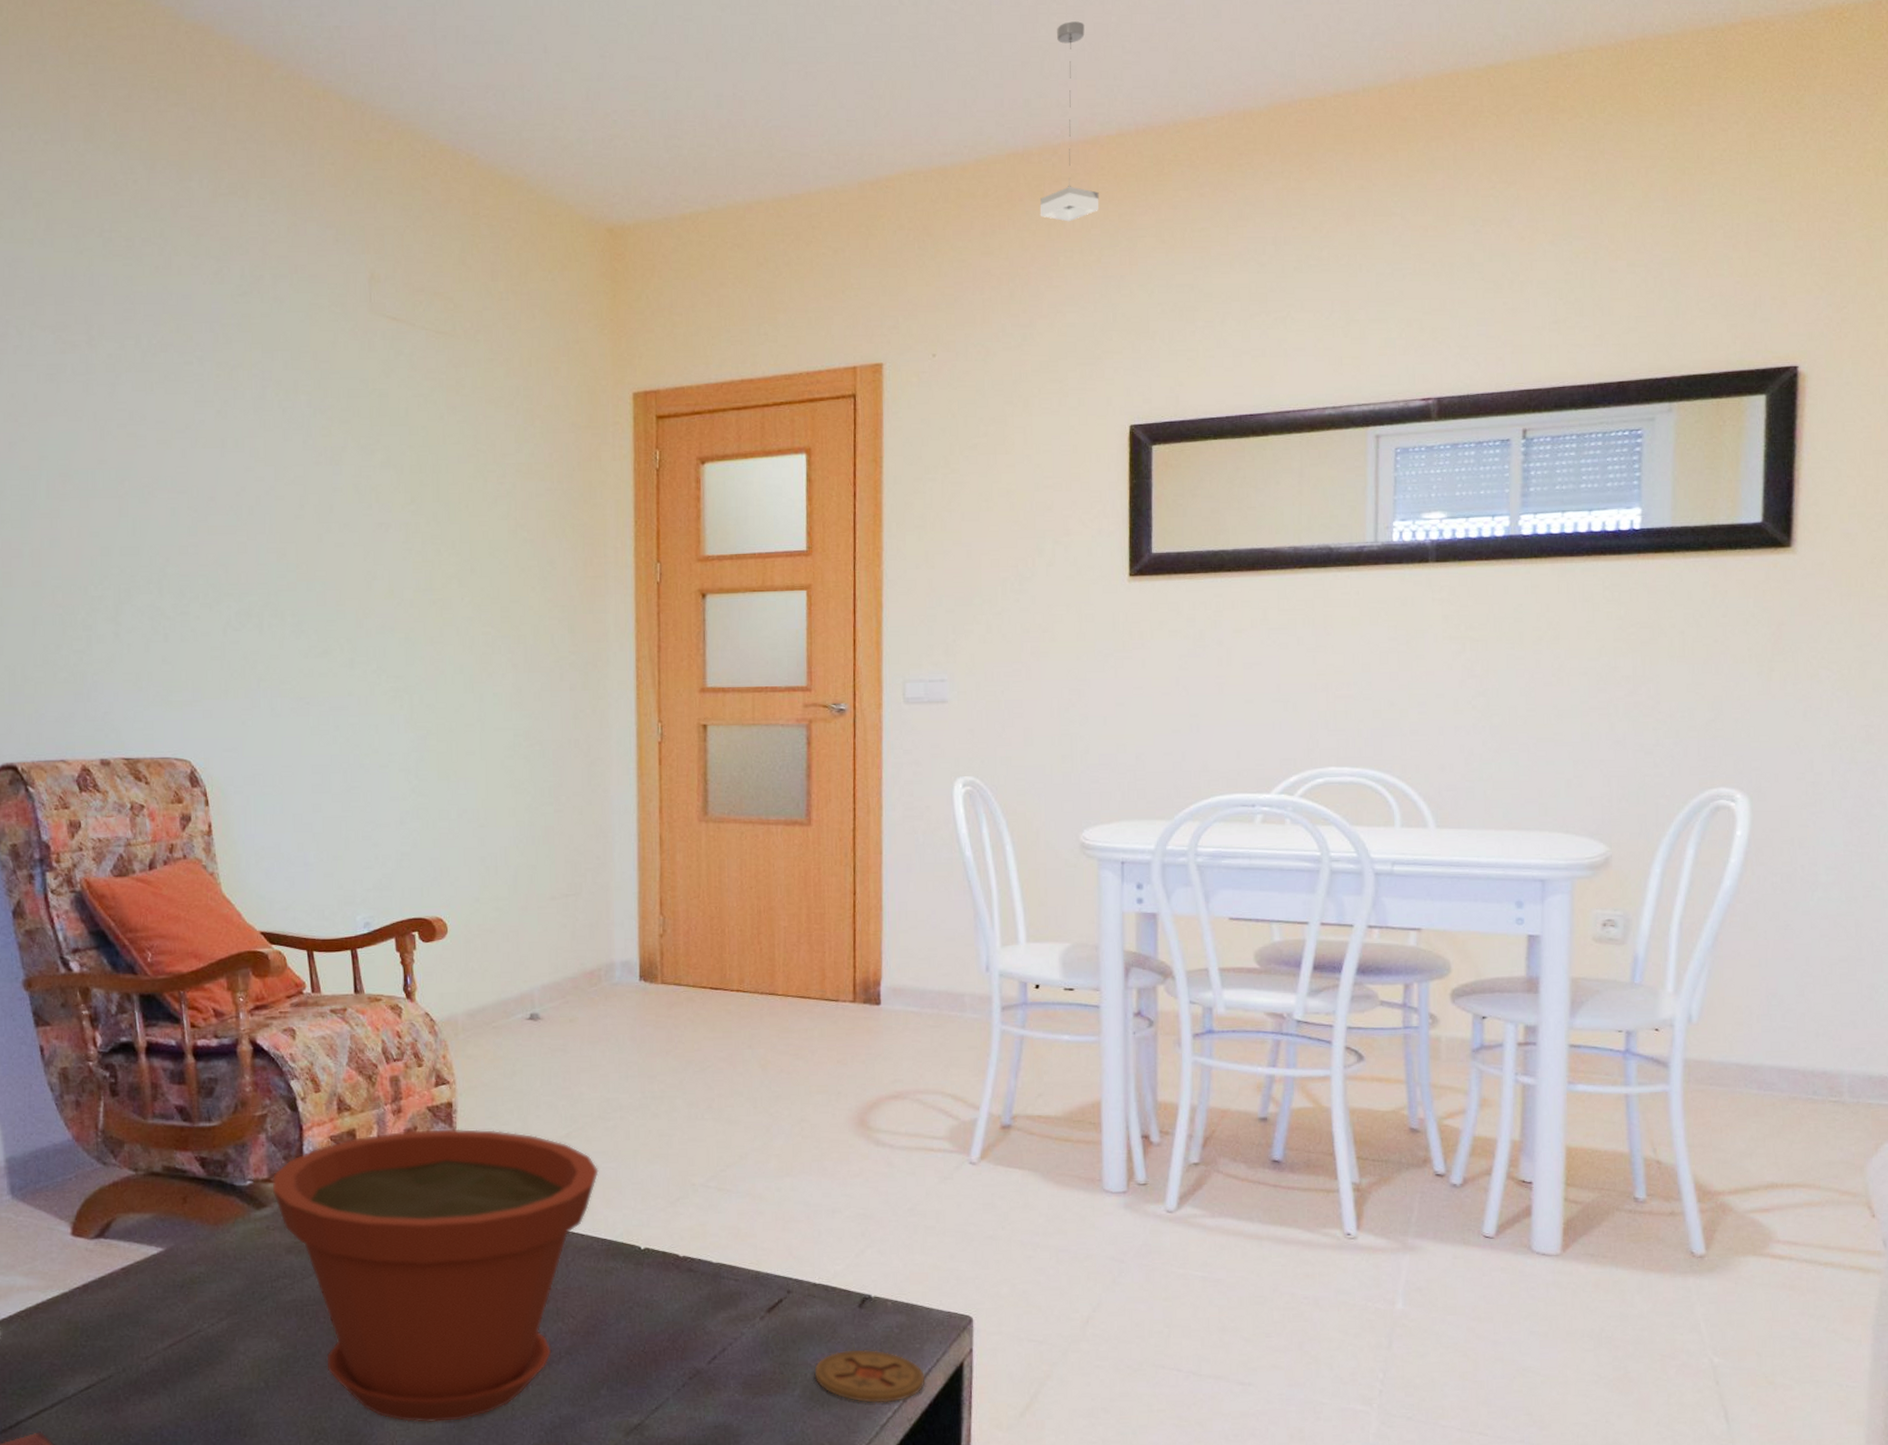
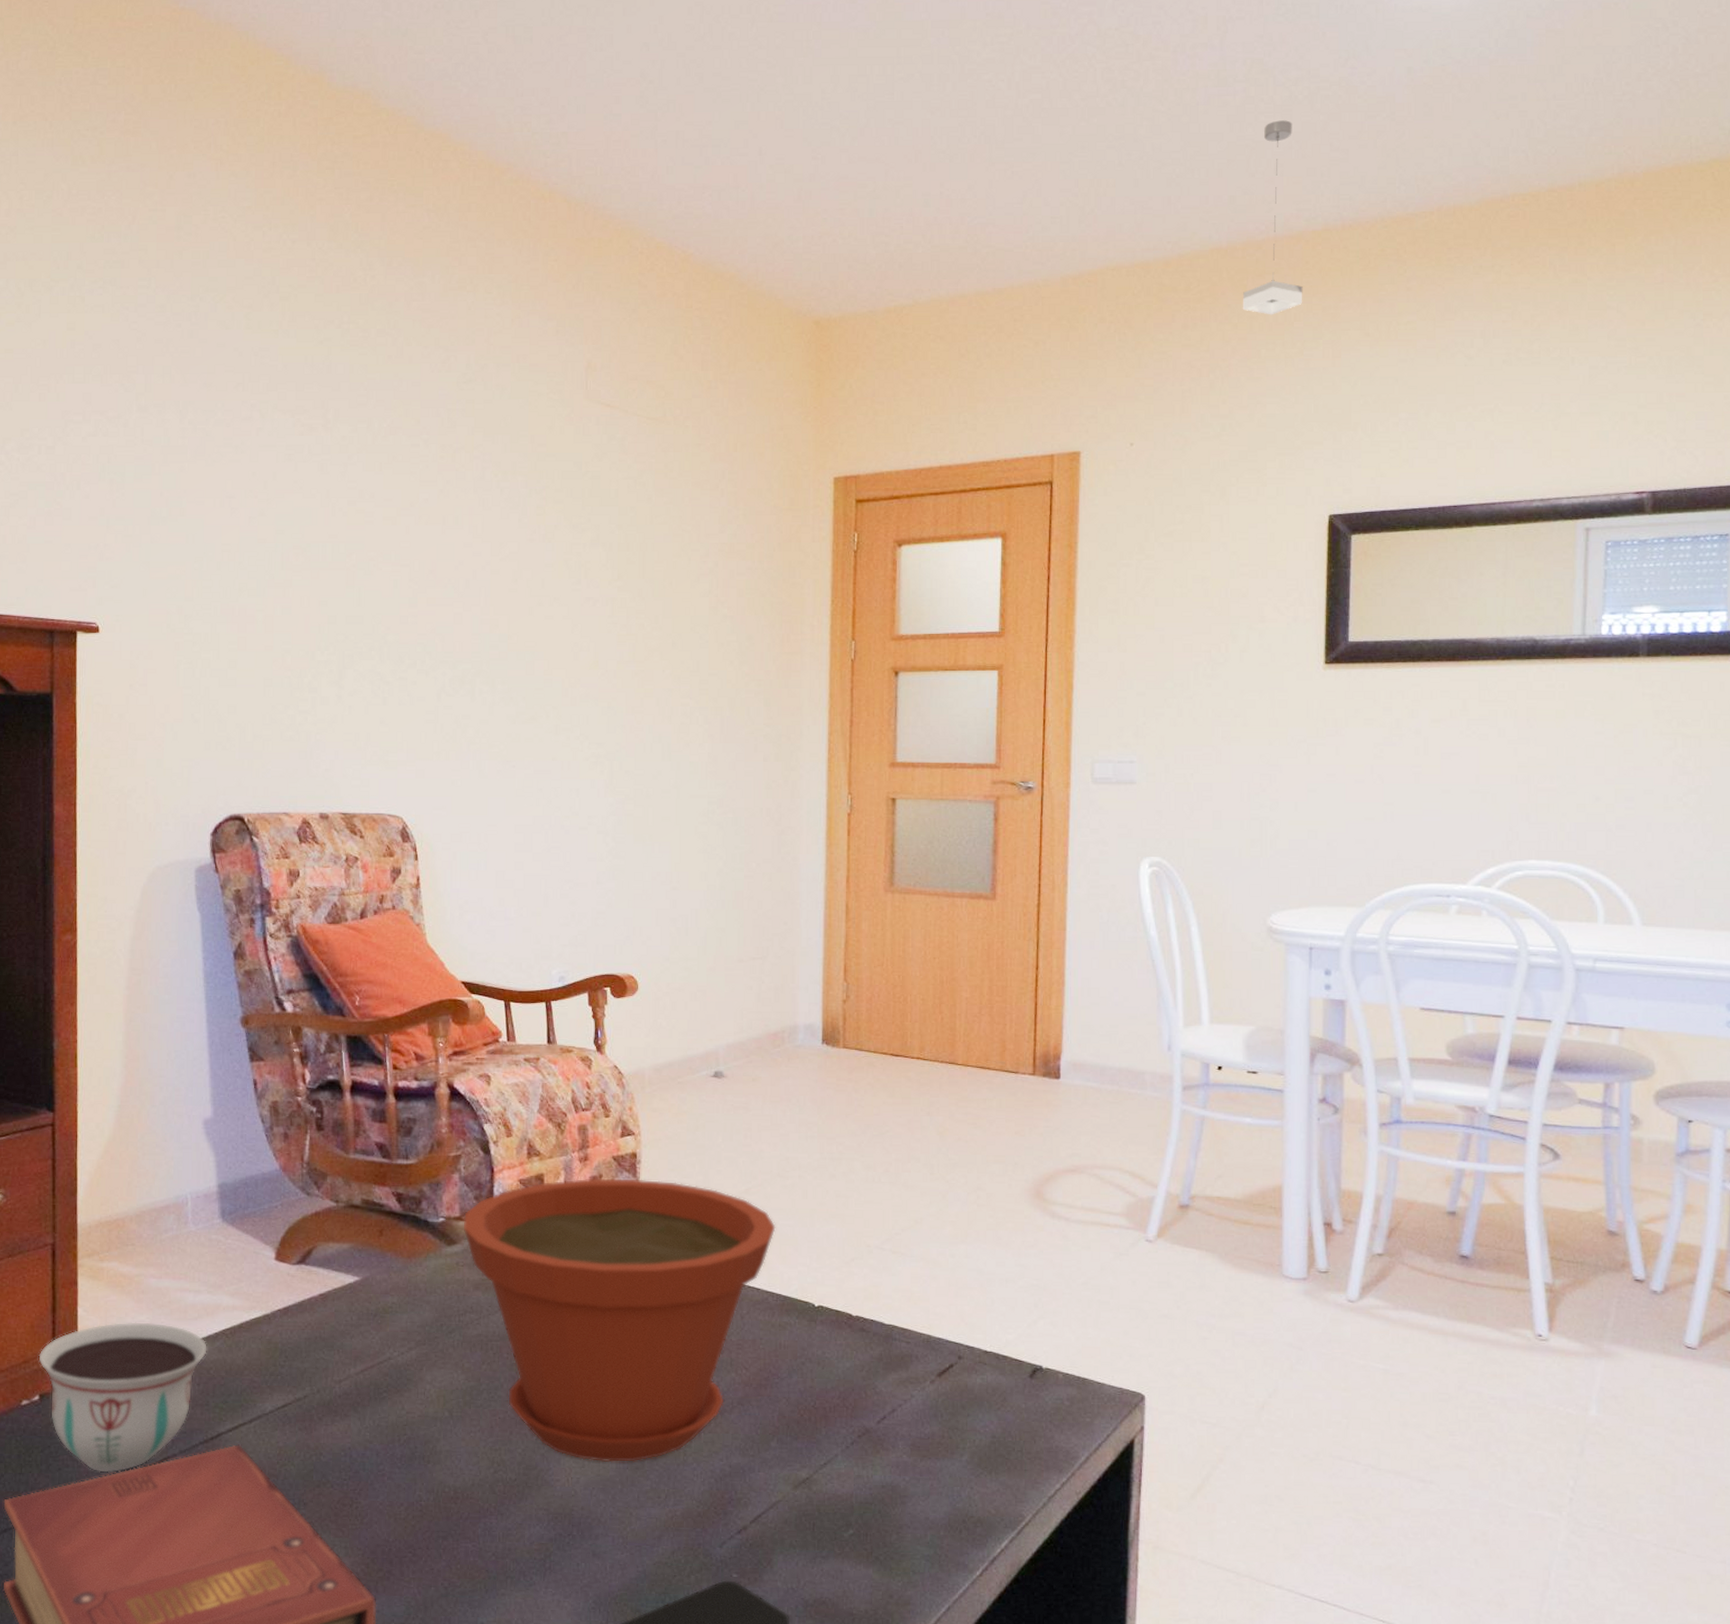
coaster: present [814,1349,926,1403] -> none [983,1419,1095,1475]

